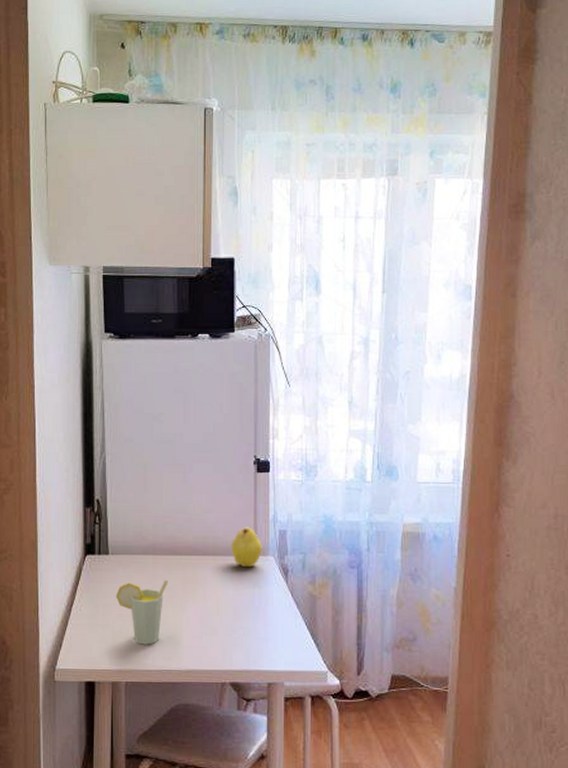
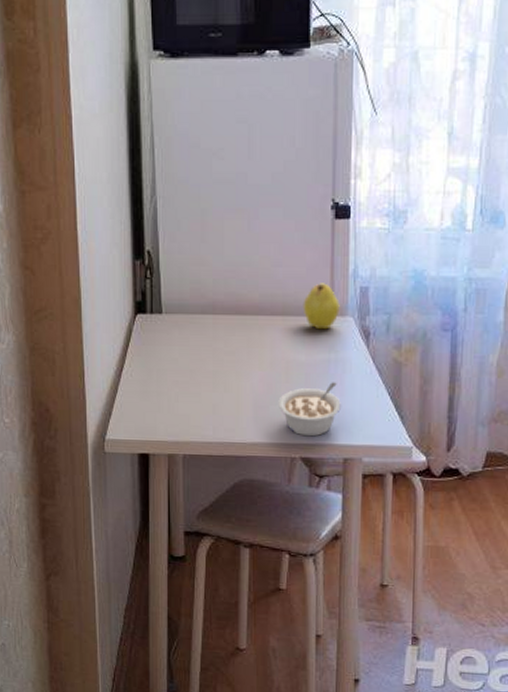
cup: present [116,579,169,645] -> none [171,342,231,415]
legume: none [210,614,266,664] -> present [278,382,342,437]

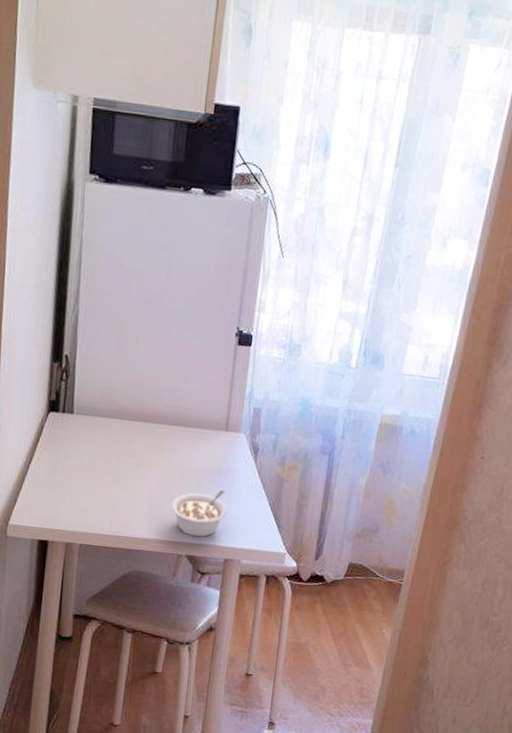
fruit: present [303,283,340,330] -> none [201,400,235,443]

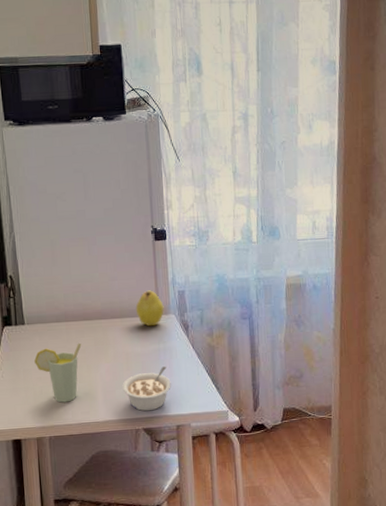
cup: none [77,445,134,510] -> present [34,343,82,403]
fruit: none [201,400,235,443] -> present [135,290,164,327]

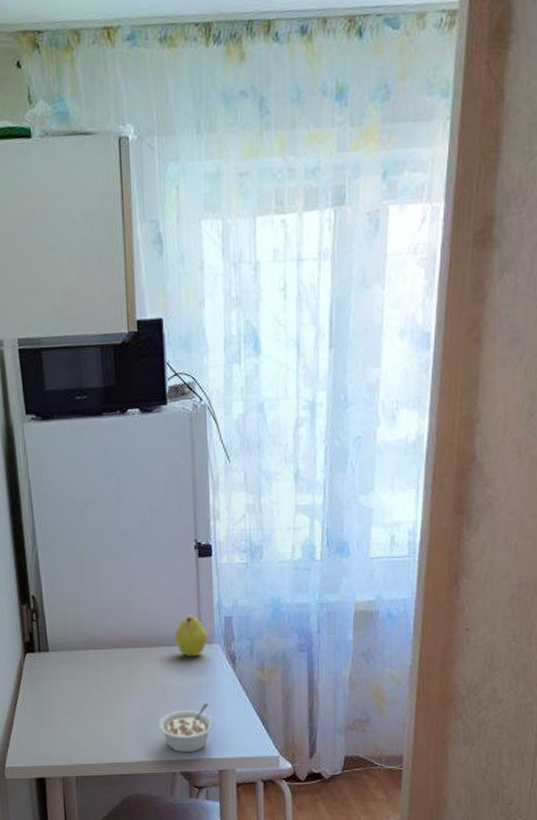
cup: present [34,343,82,403] -> none [60,673,113,740]

